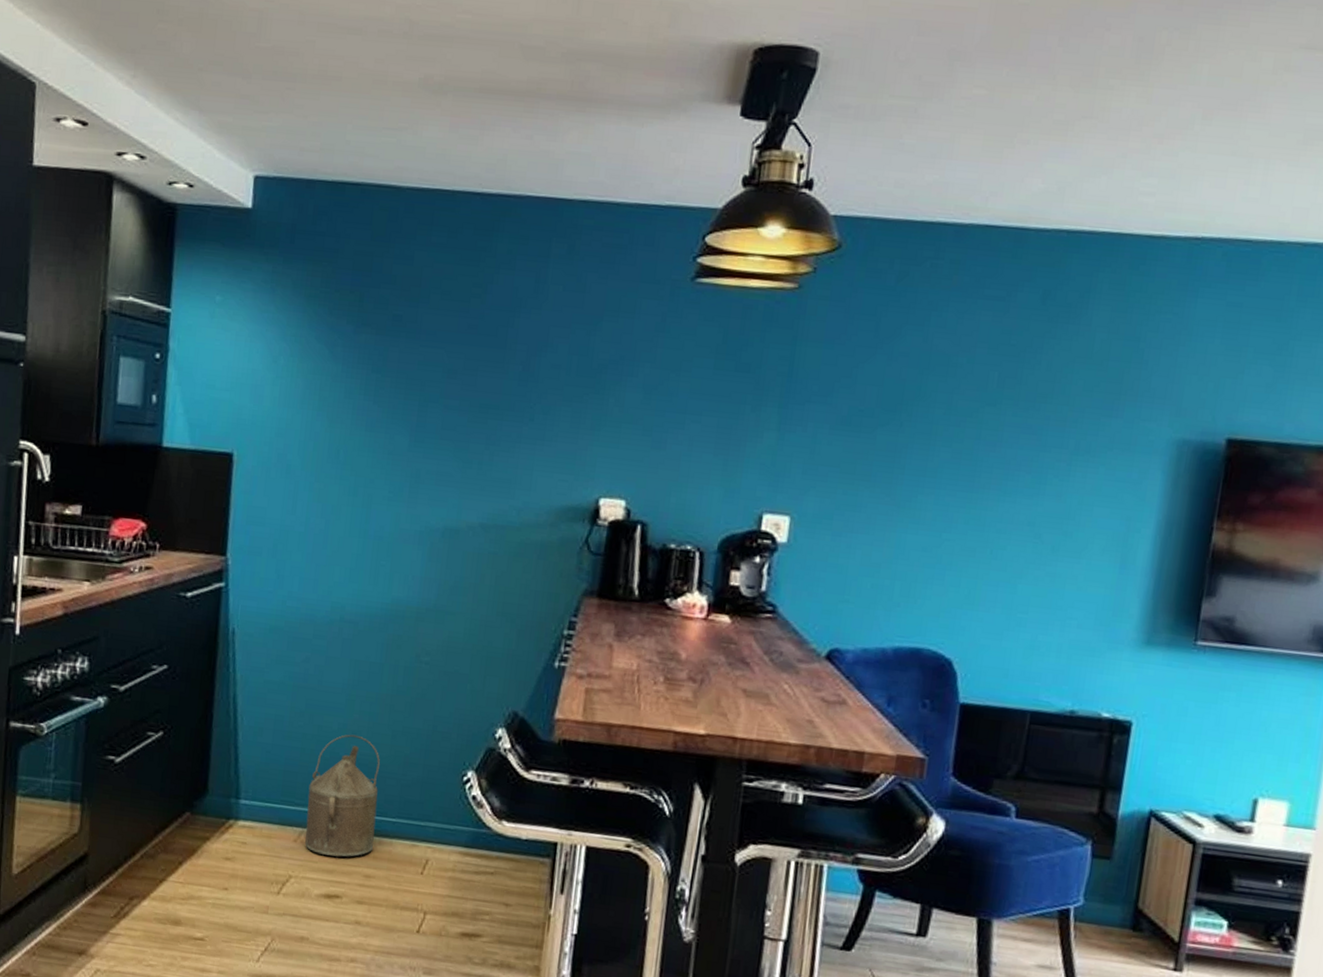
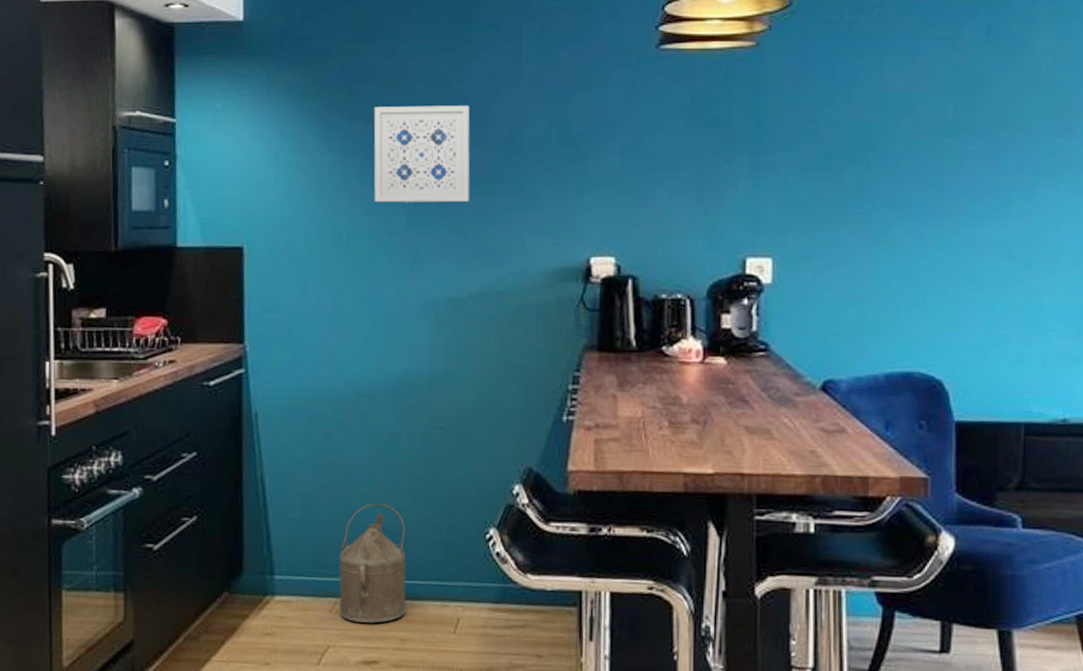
wall art: none [376,315,487,427] -> present [374,105,470,203]

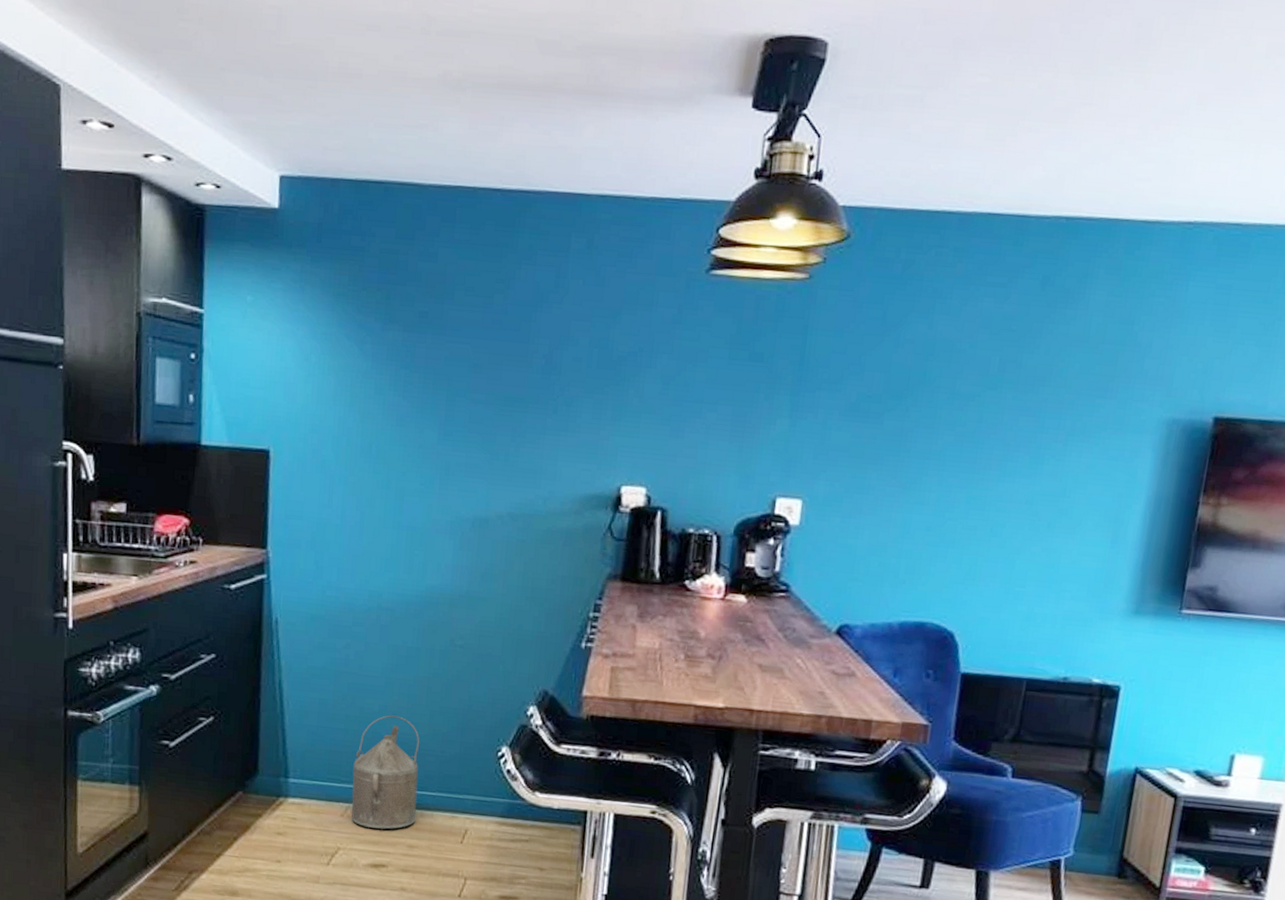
wall art: present [374,105,470,203] -> none [406,312,510,420]

